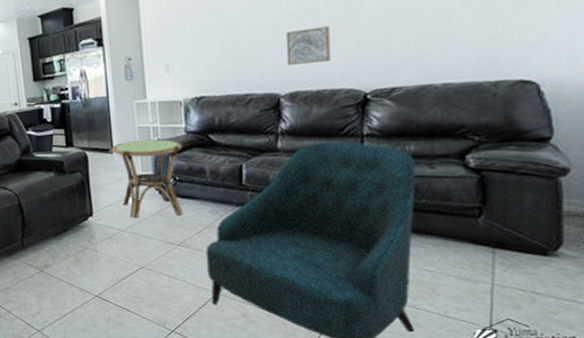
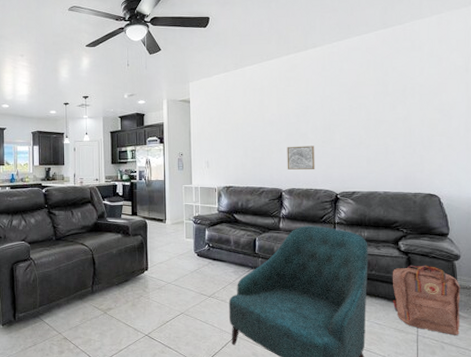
side table: present [111,139,184,219] -> none [165,215,215,275]
backpack: none [453,185,568,283] -> present [392,265,461,335]

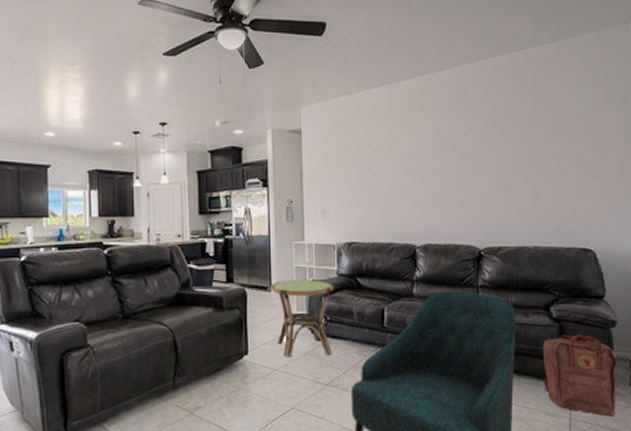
side table: none [165,215,215,275] -> present [270,280,334,358]
wall art: present [287,145,315,170] -> none [421,190,455,220]

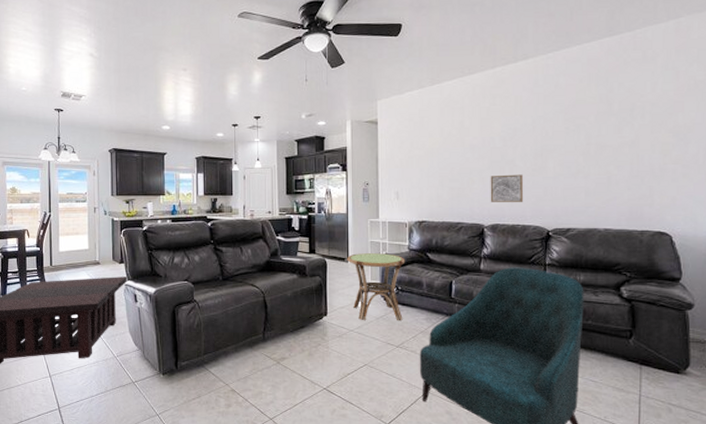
wall art: none [421,190,455,220] -> present [490,174,524,202]
backpack: present [542,334,617,416] -> none [611,314,693,396]

